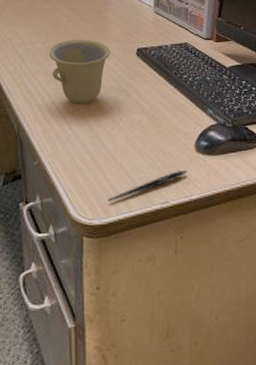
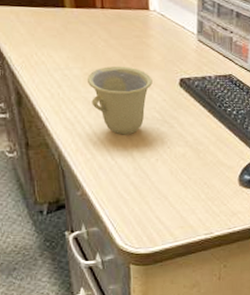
pen: present [107,170,188,202] -> none [152,203,231,232]

